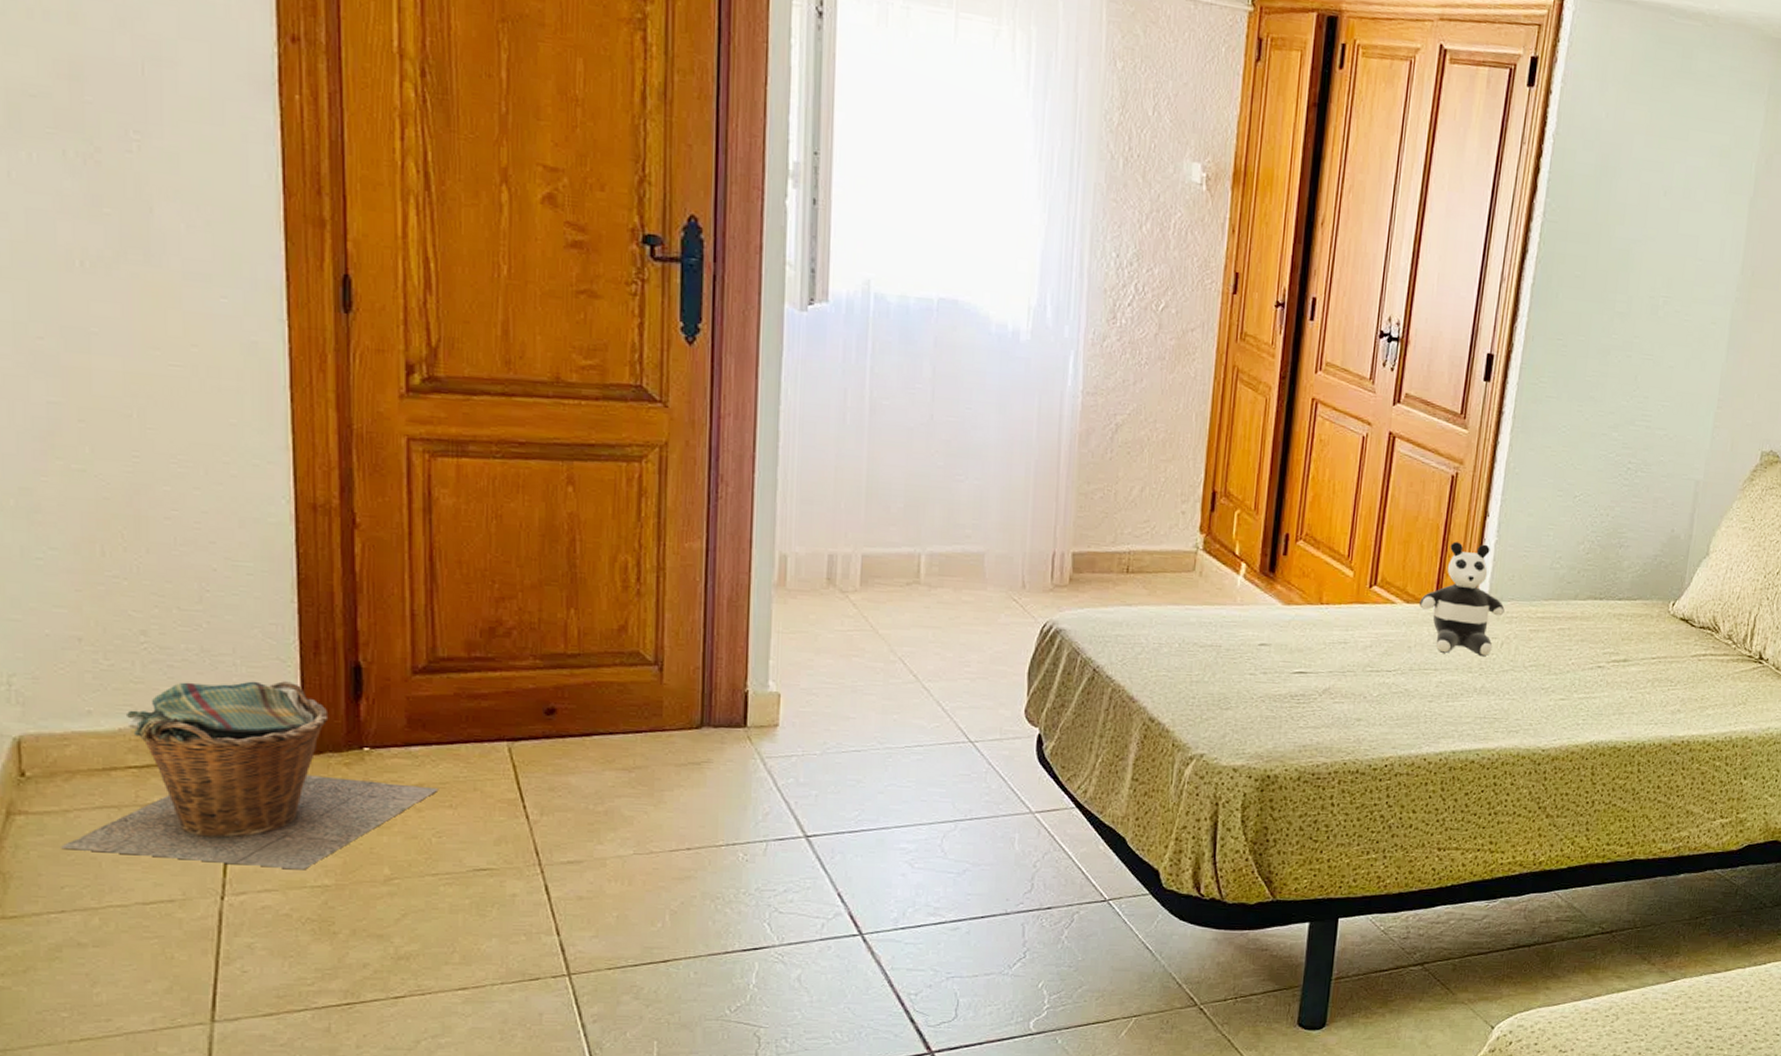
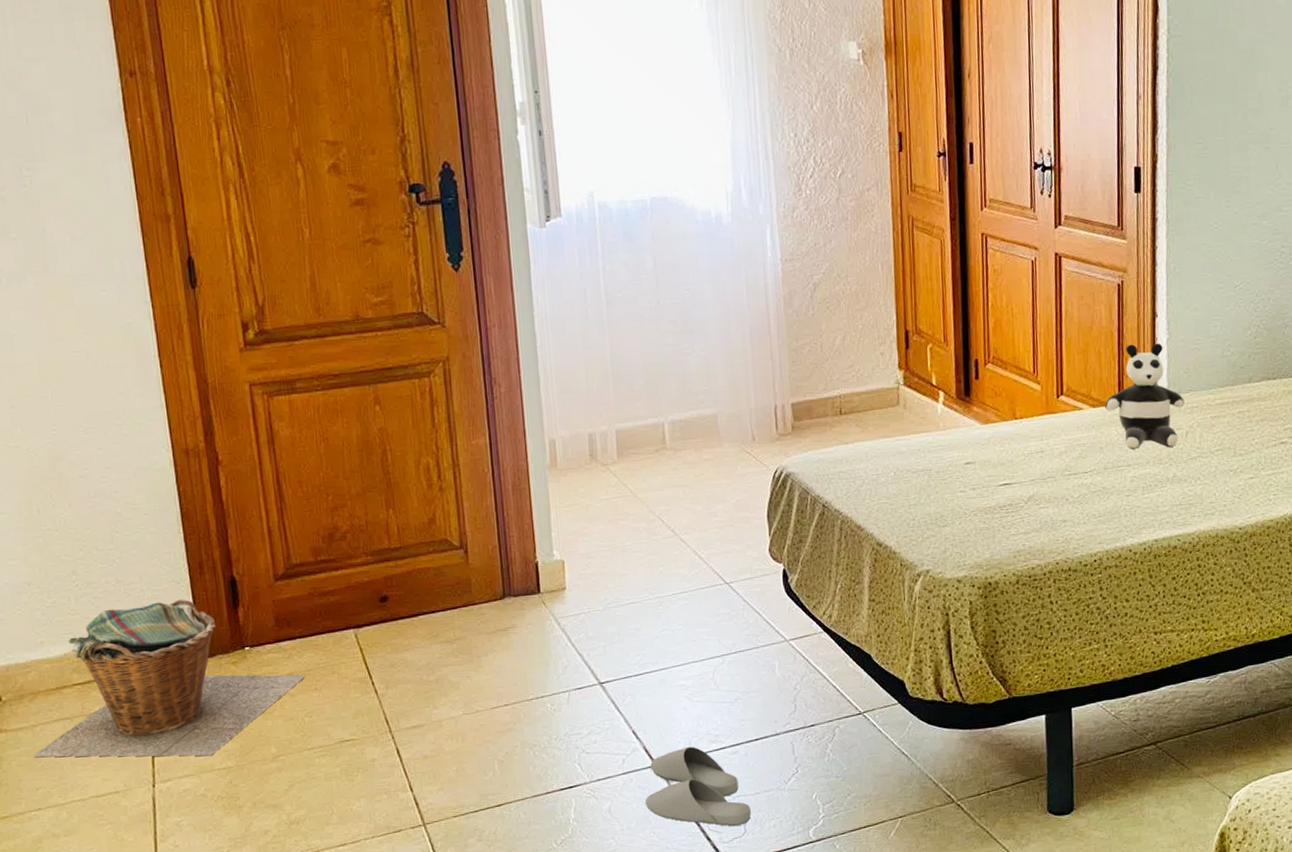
slippers: none [842,917,967,1010] -> present [644,746,752,827]

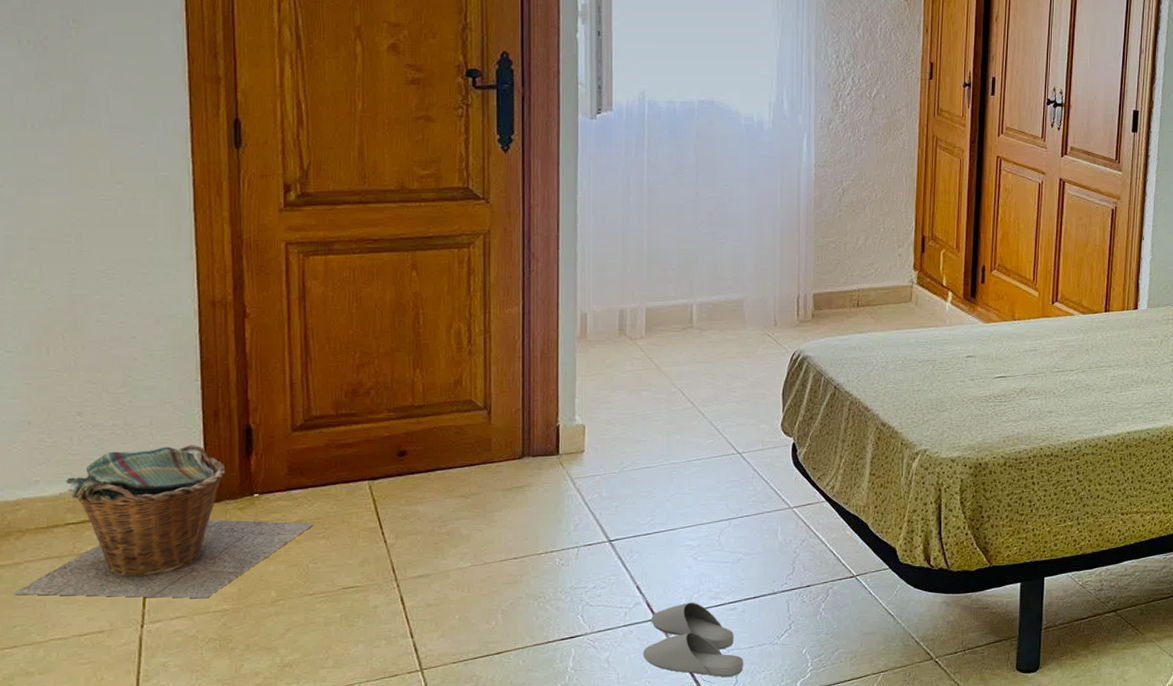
stuffed animal: present [1104,343,1185,449] -> none [1092,262,1162,353]

